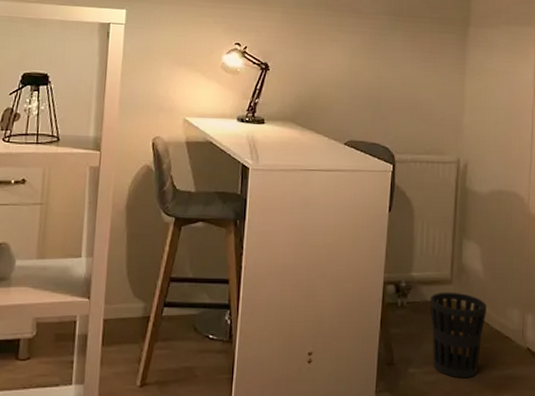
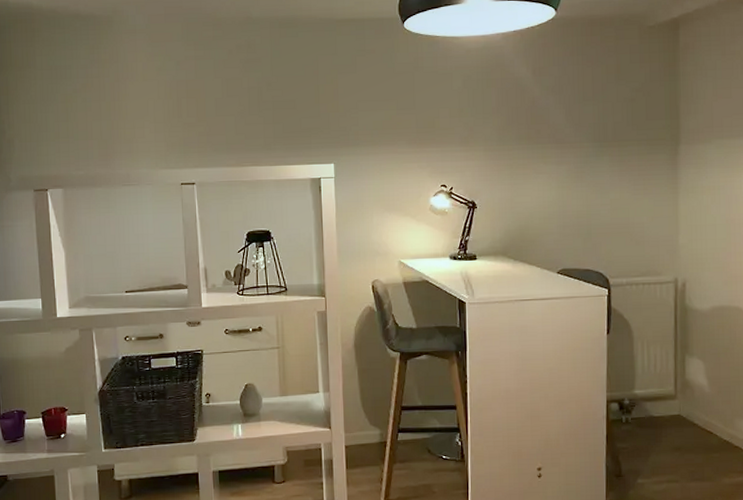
wastebasket: present [430,292,486,379] -> none [655,406,714,487]

